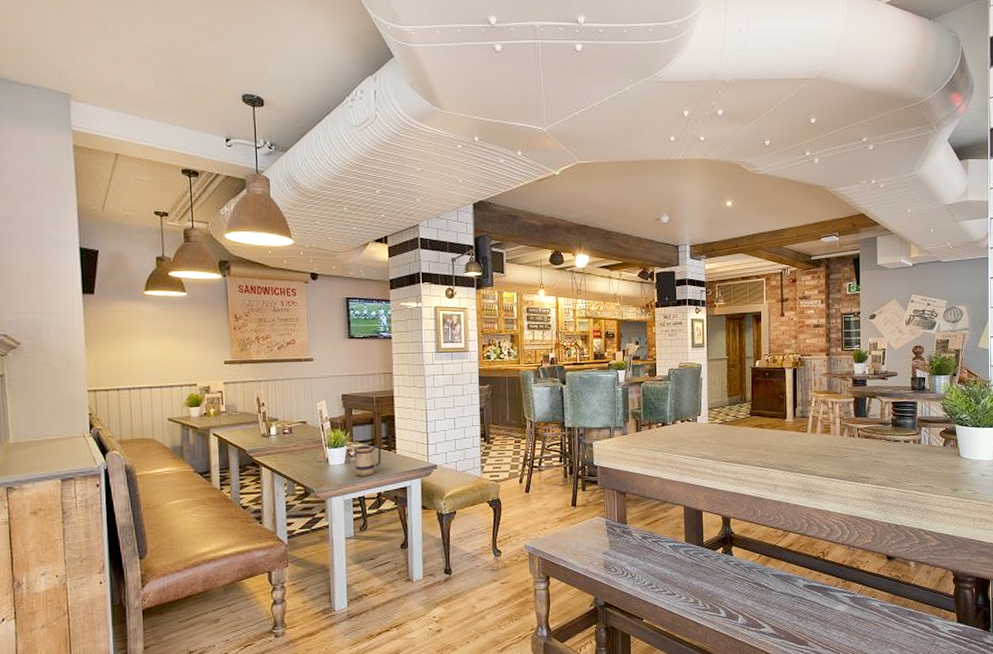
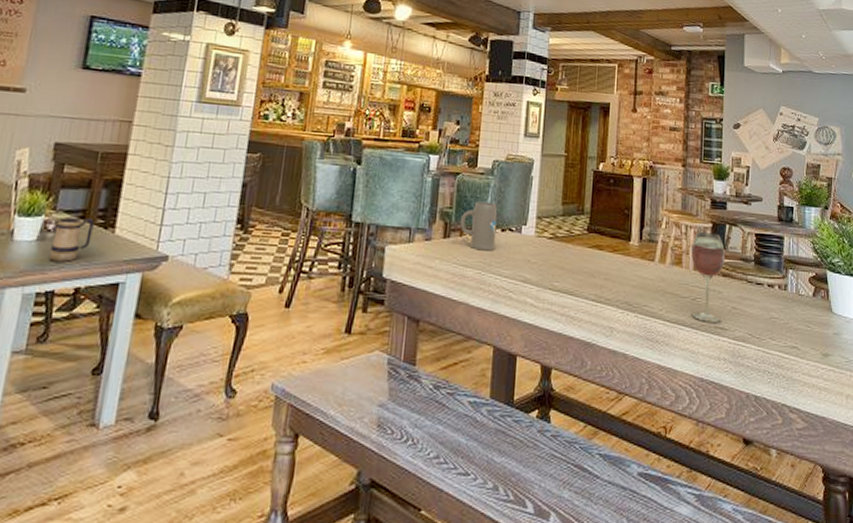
beer mug: none [647,401,677,438] -> present [460,201,498,251]
wineglass: none [838,405,867,474] -> present [691,232,726,322]

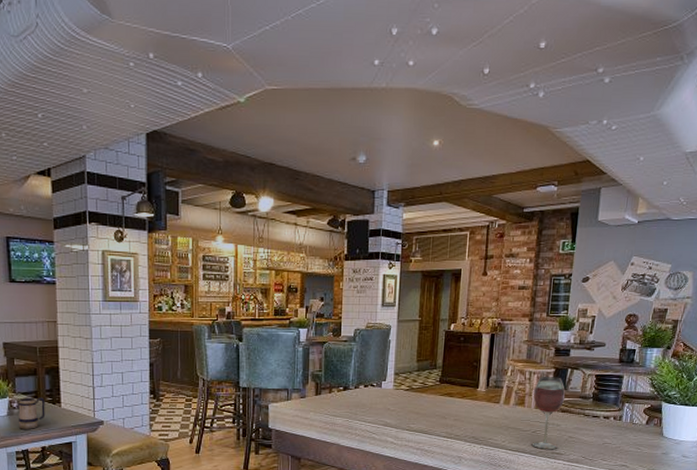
beer mug: present [460,201,498,251] -> none [328,364,361,403]

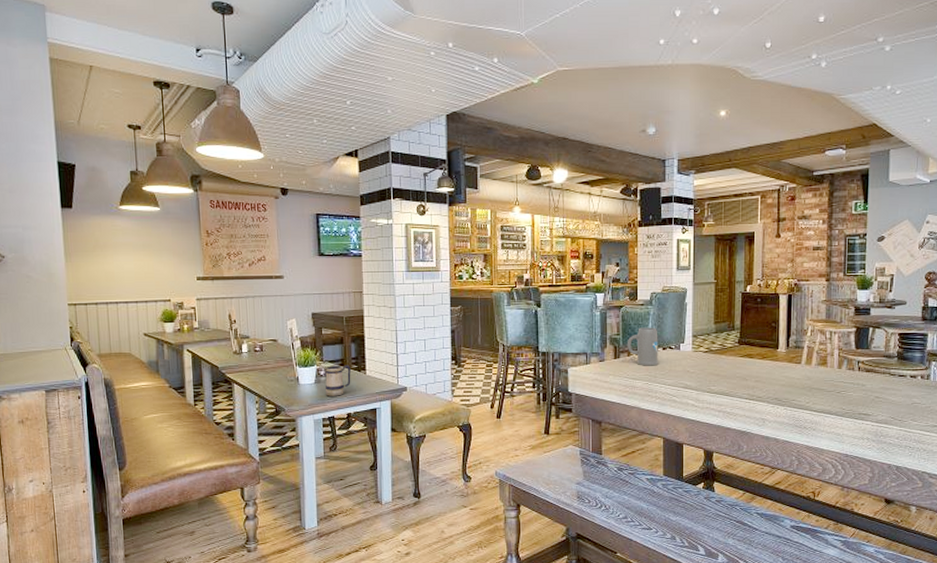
beer mug: none [328,364,361,403] -> present [626,327,658,366]
wineglass: present [531,377,566,449] -> none [836,336,869,410]

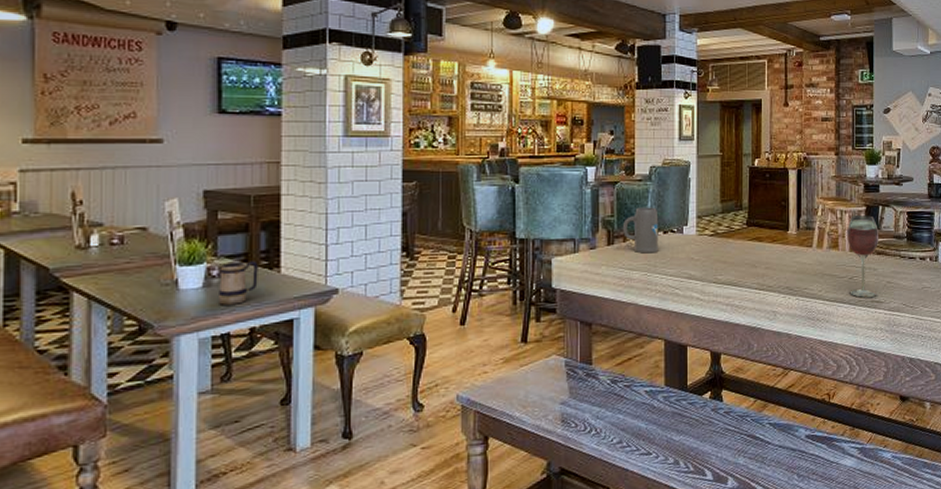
wineglass: none [836,336,869,410] -> present [847,215,879,298]

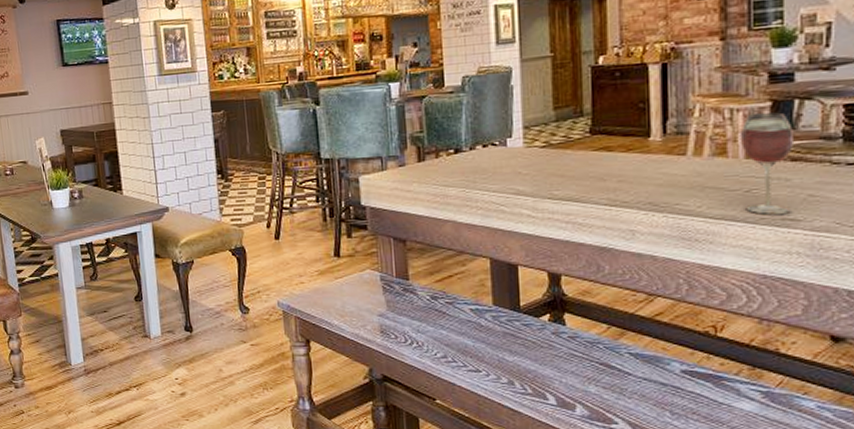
beer mug: present [219,261,258,307] -> none [79,185,107,222]
beer mug: present [622,207,659,254] -> none [433,119,478,170]

